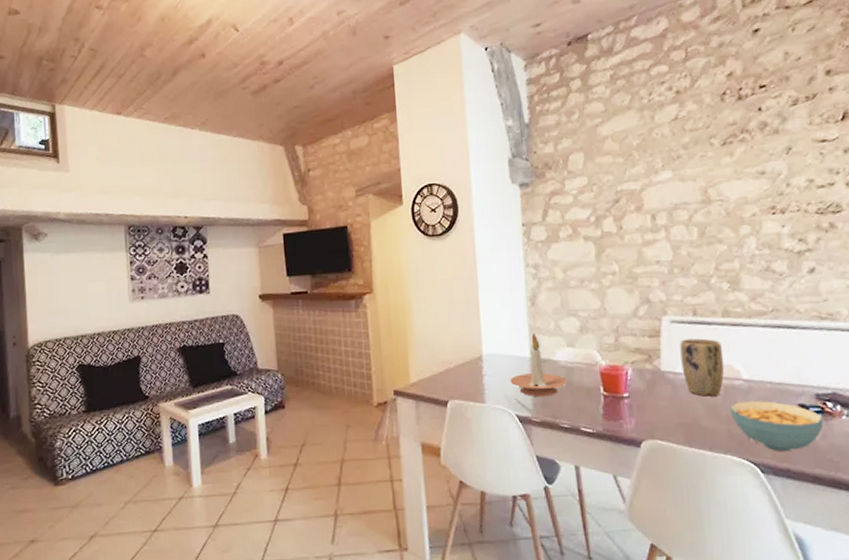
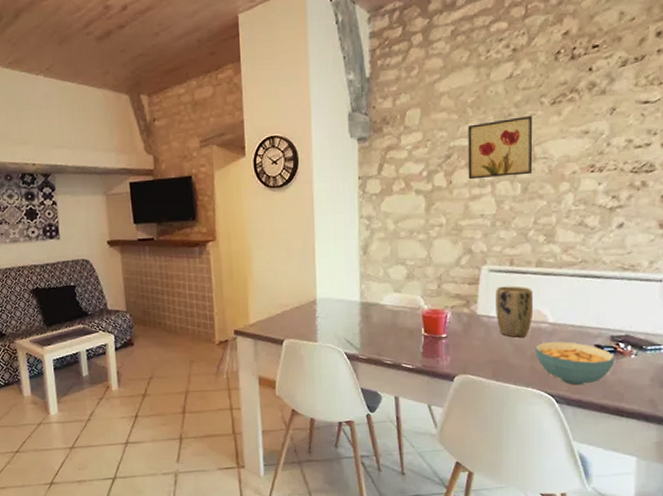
candle holder: present [510,333,567,397] -> none [340,280,392,337]
wall art: none [635,157,709,225] -> present [468,116,533,180]

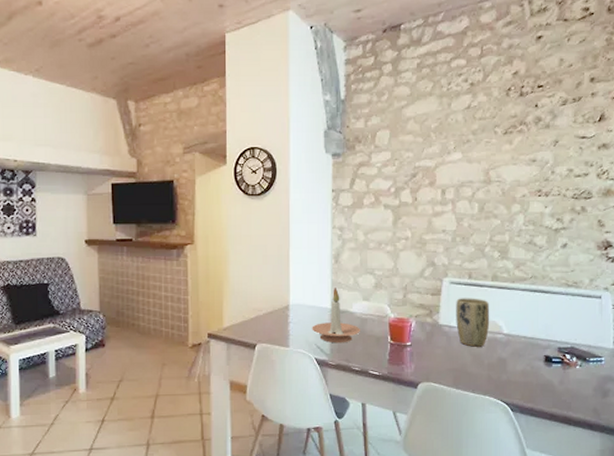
candle holder: none [340,280,392,337] -> present [312,288,360,344]
wall art: present [468,116,533,180] -> none [432,143,488,198]
cereal bowl: present [535,341,615,386] -> none [491,351,562,394]

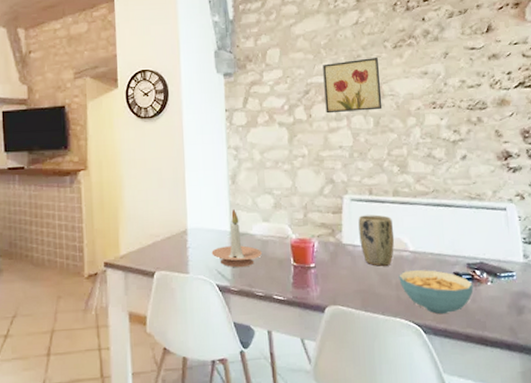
wall art: none [432,143,488,198] -> present [323,58,383,114]
cereal bowl: none [491,351,562,394] -> present [399,269,474,315]

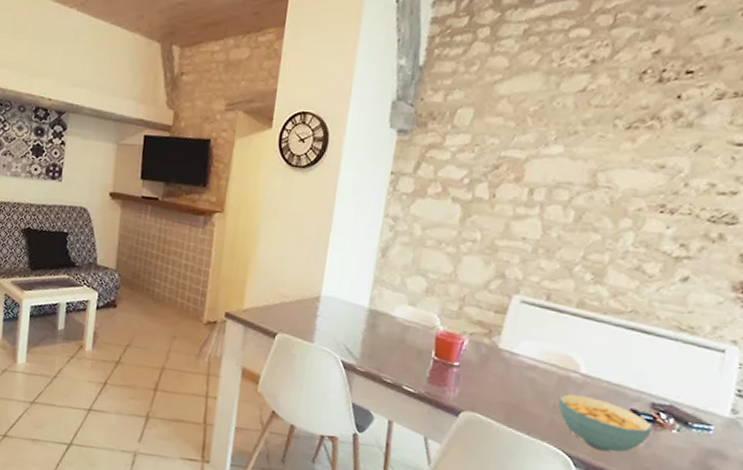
candle holder: present [211,209,262,268] -> none [342,285,400,350]
wall art: present [323,58,383,114] -> none [515,136,601,203]
plant pot: present [358,214,395,266] -> none [520,321,568,384]

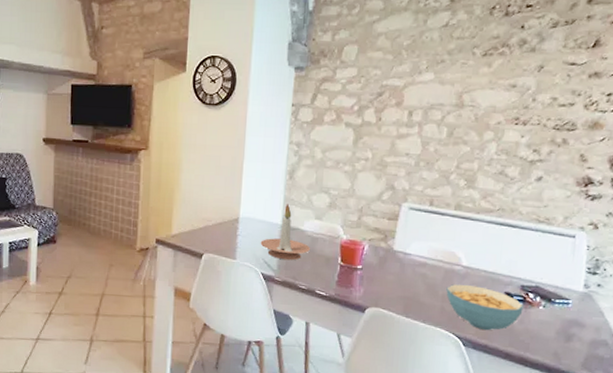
candle holder: none [342,285,400,350] -> present [260,204,310,261]

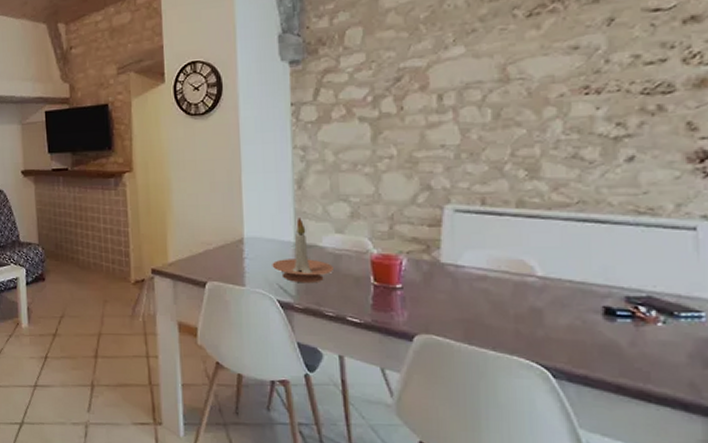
cereal bowl: present [446,284,524,331] -> none [519,299,633,358]

